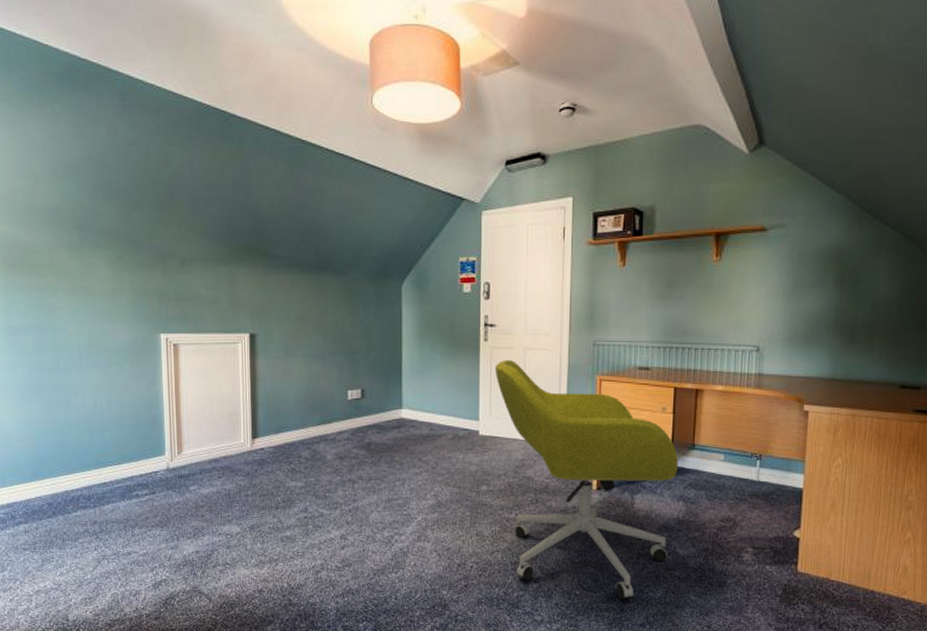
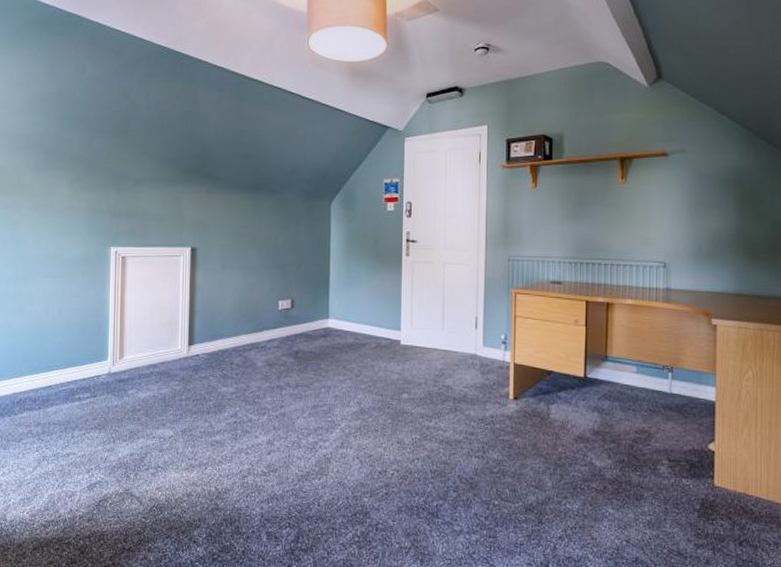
office chair: present [494,359,679,600] -> none [415,273,592,511]

